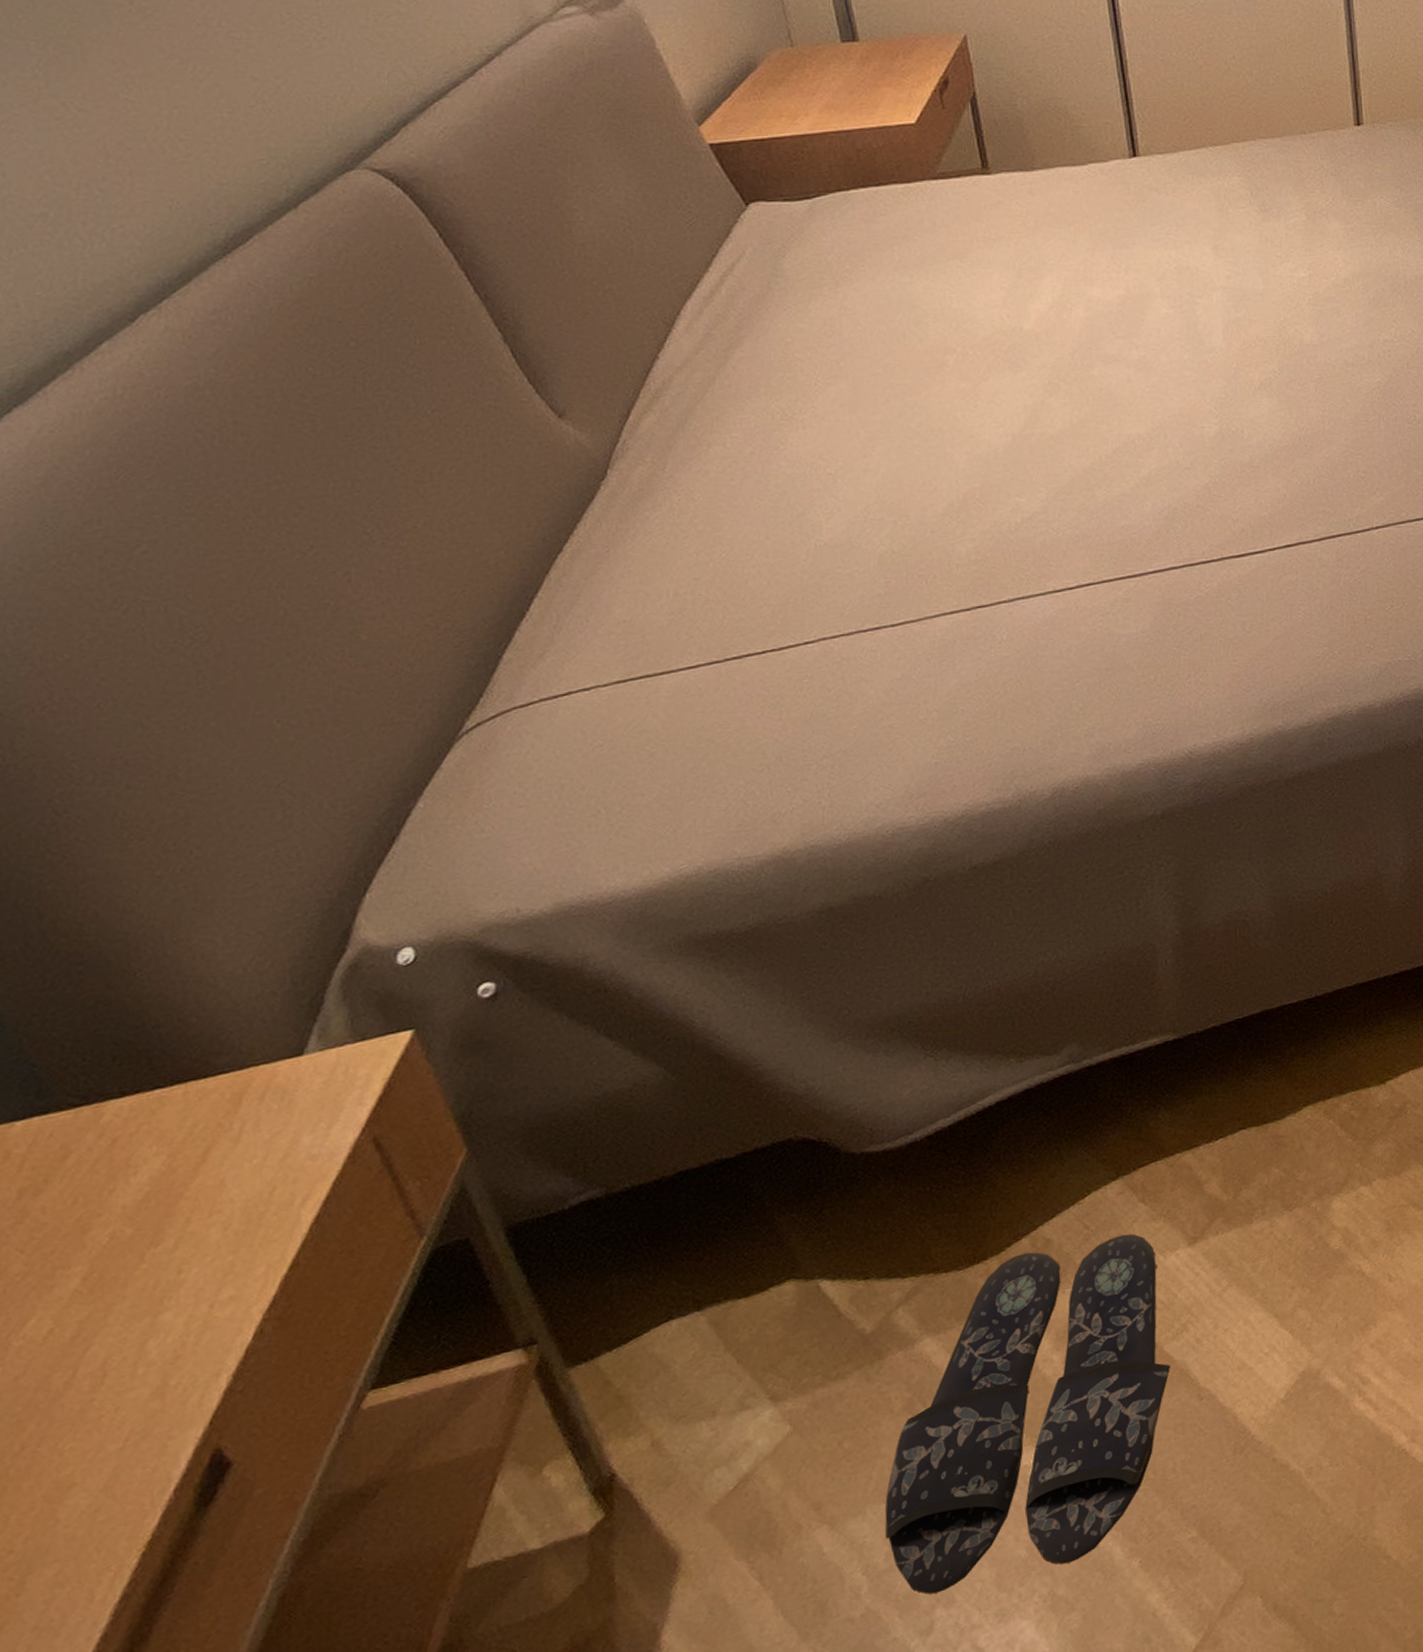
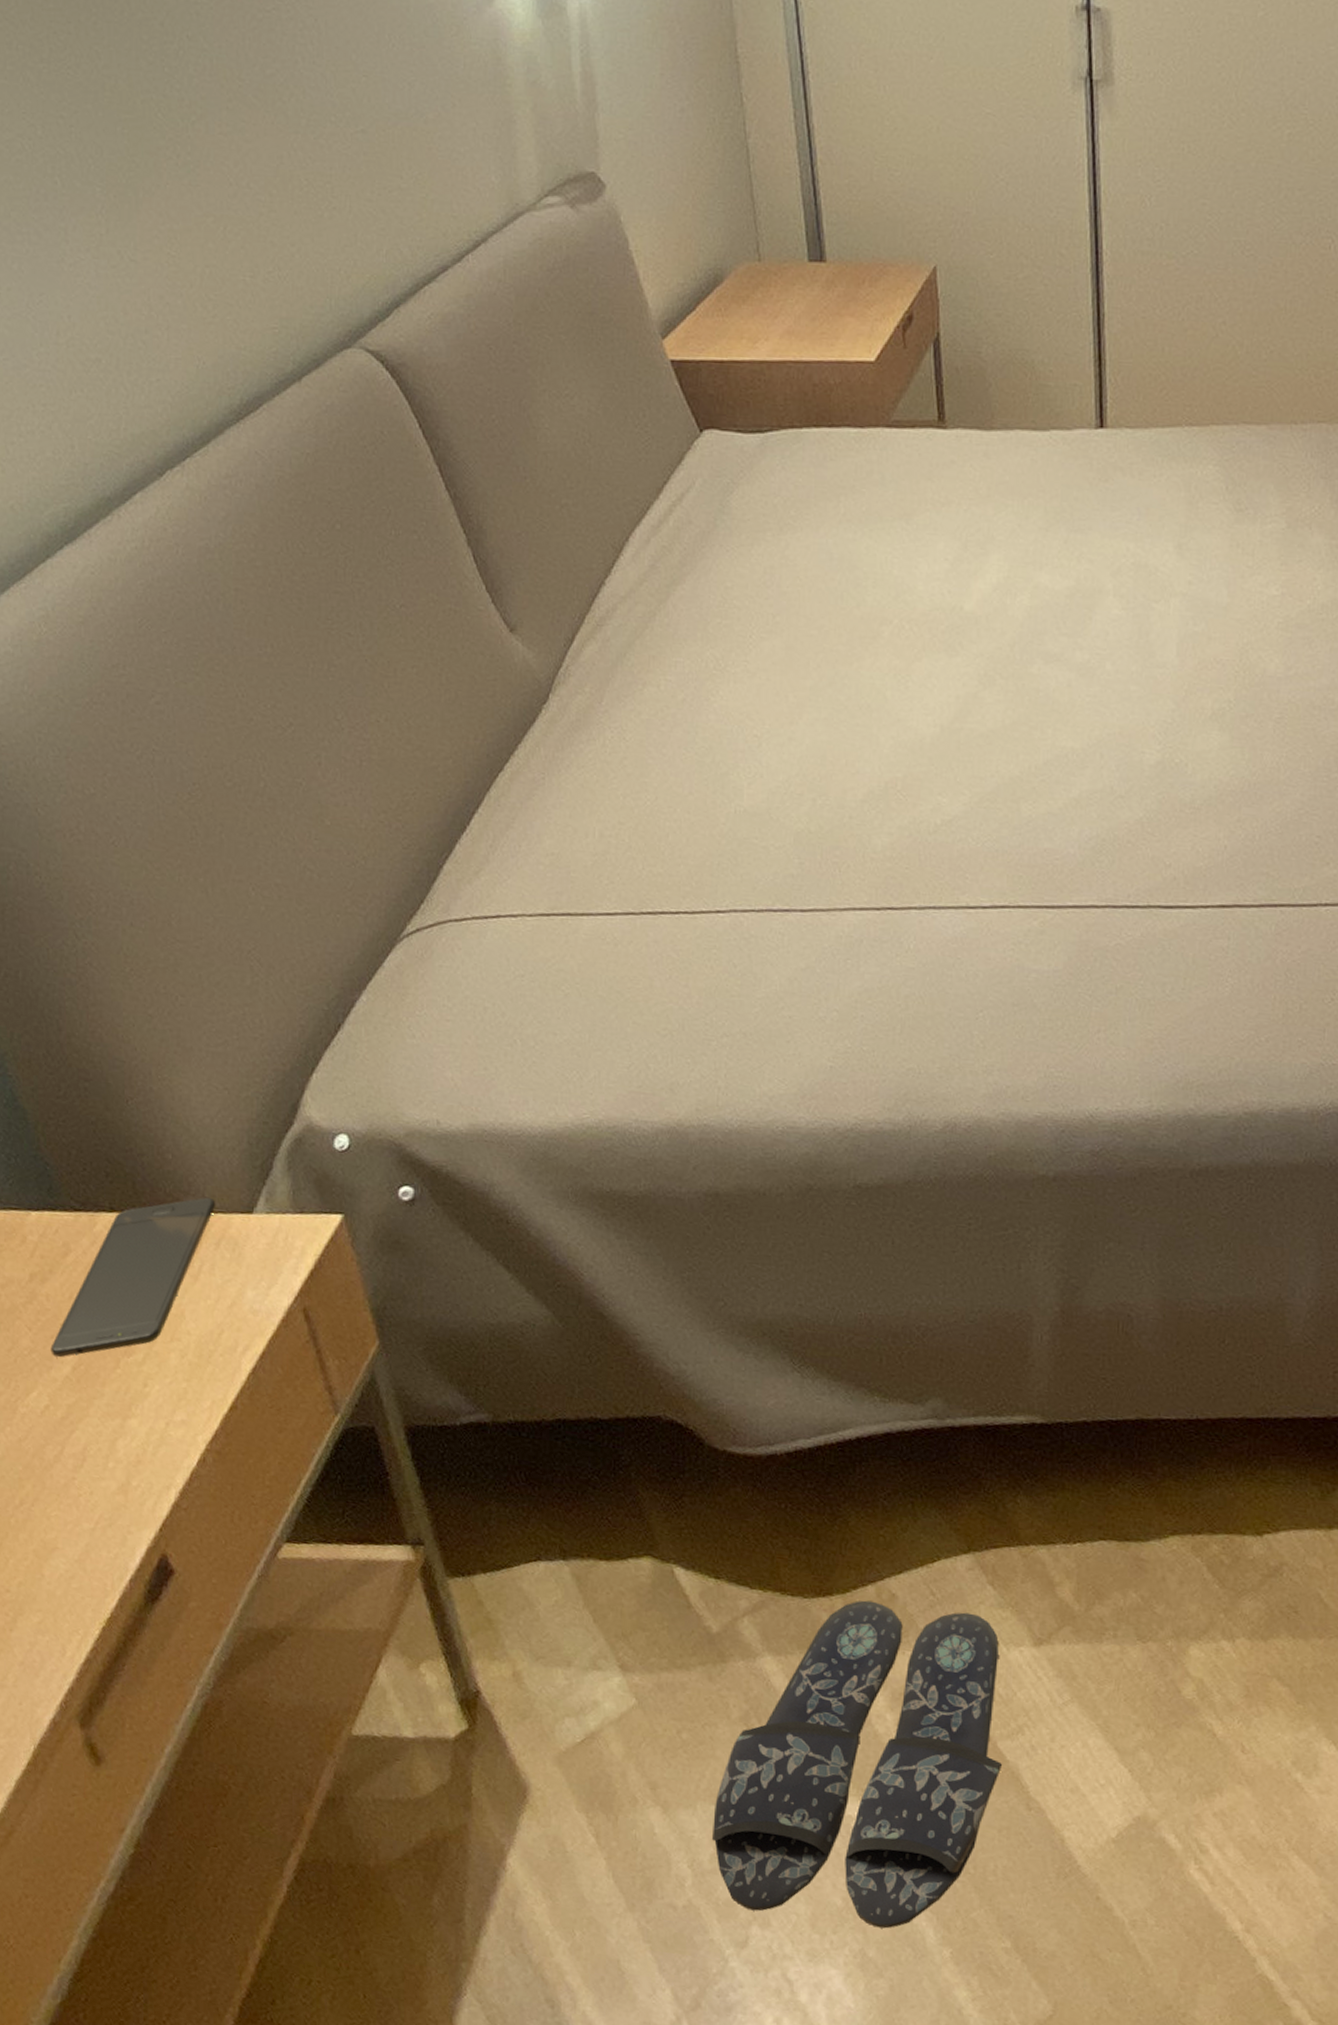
smartphone: none [51,1051,257,1274] -> present [50,1197,216,1358]

